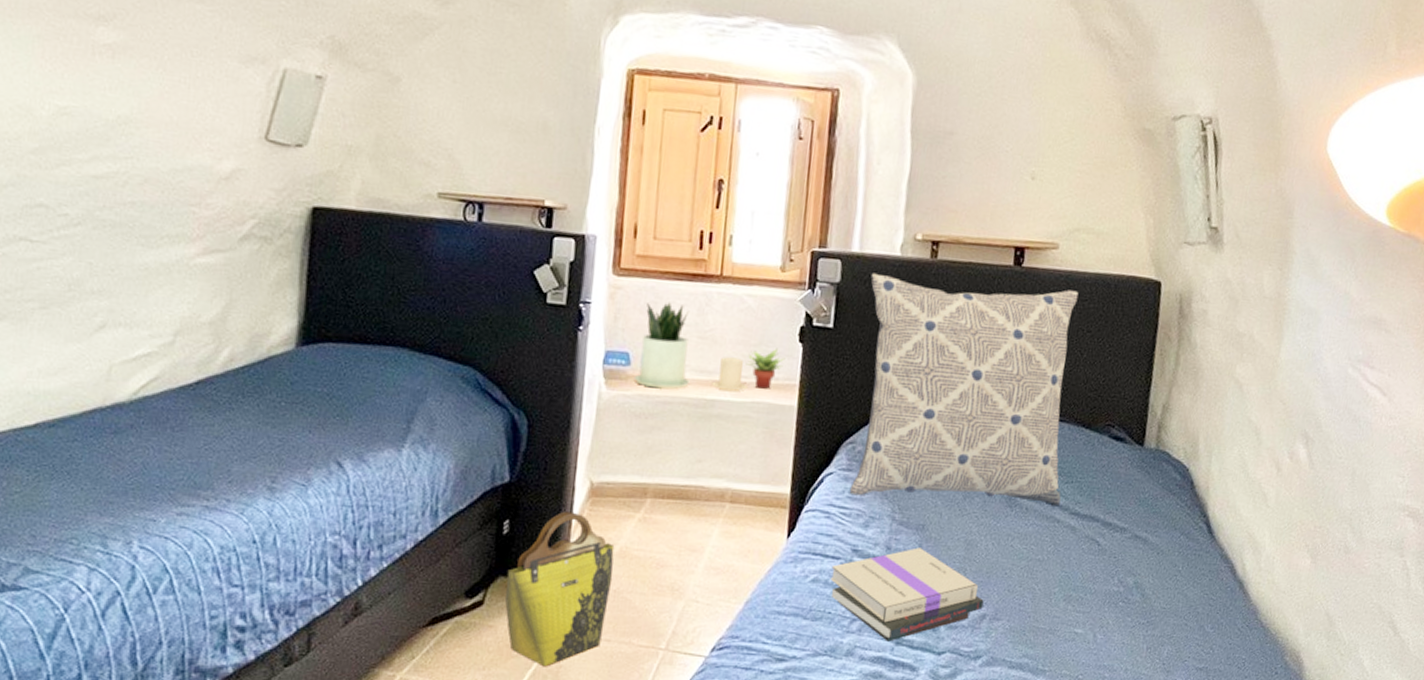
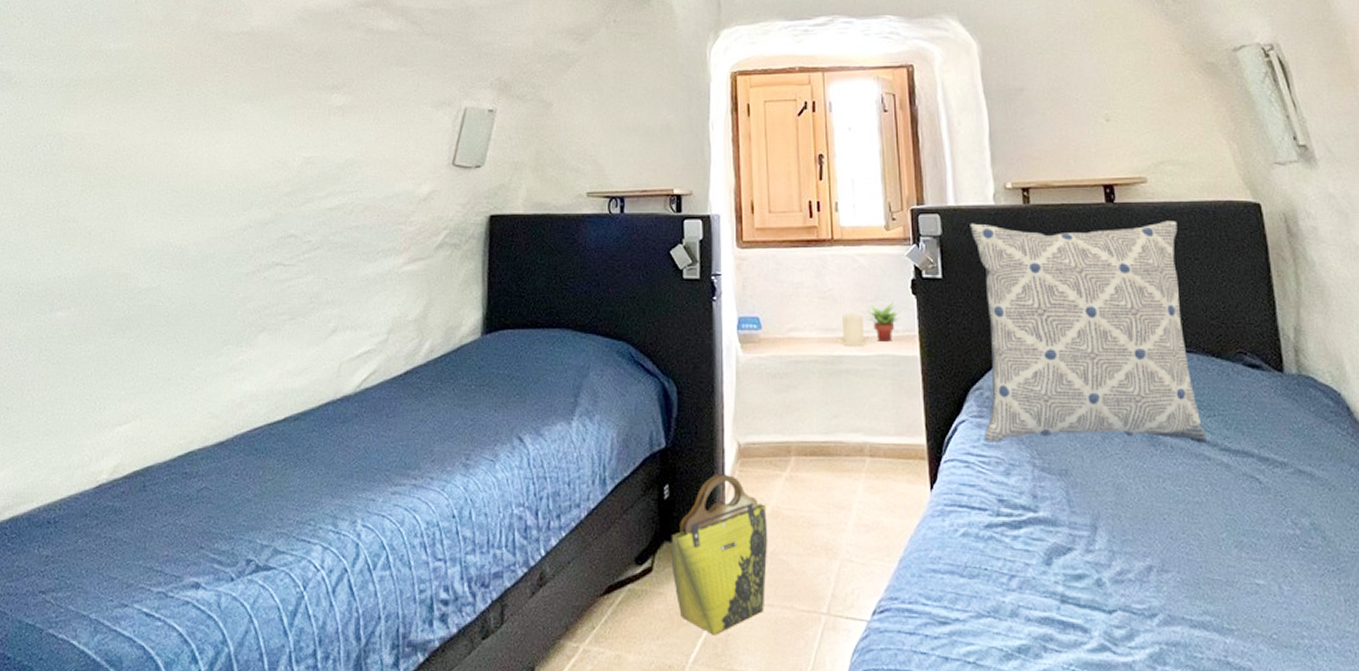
planter: present [634,302,690,390] -> none [766,268,817,349]
books: present [830,547,984,642] -> none [980,494,1147,600]

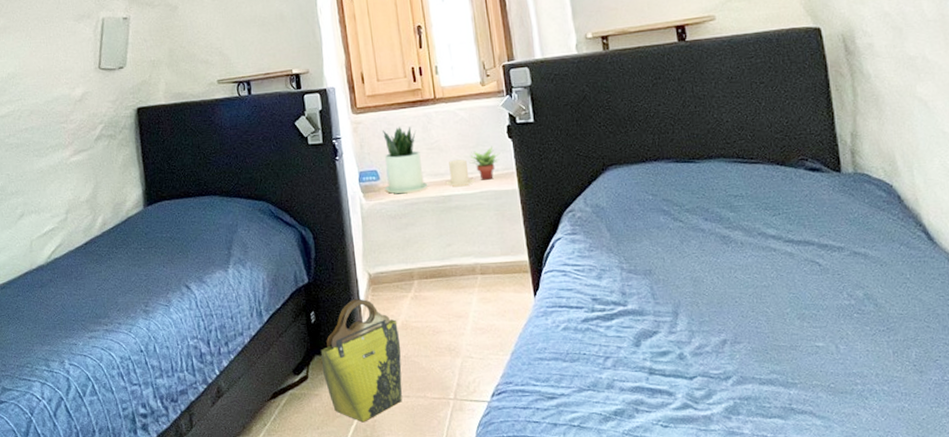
planter: none [766,268,817,349] -> present [383,126,428,194]
pillow: present [970,220,1207,443] -> none [556,51,772,254]

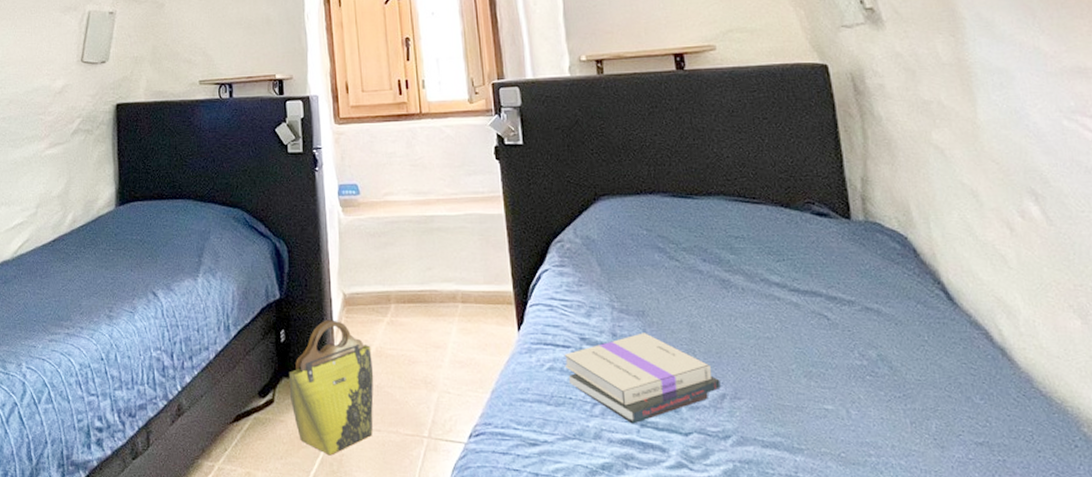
planter: present [383,126,428,194] -> none [364,140,410,211]
candle: present [446,159,475,187] -> none [428,179,459,208]
succulent plant: present [469,146,501,180] -> none [454,166,487,202]
books: none [577,289,722,373] -> present [564,333,721,424]

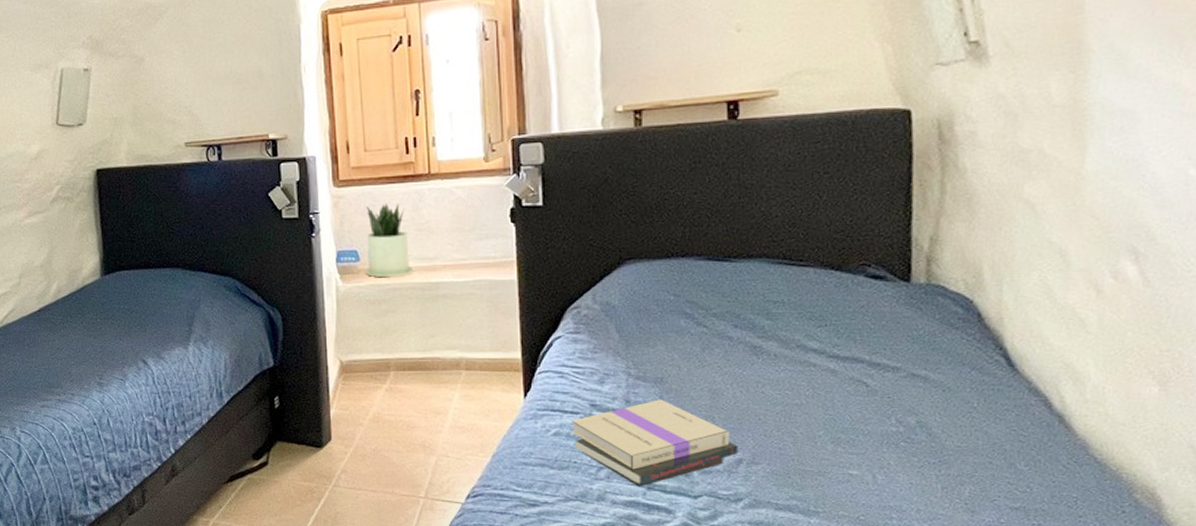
tote bag: present [288,319,374,456] -> none [283,386,371,513]
planter: none [364,140,410,211] -> present [364,203,414,278]

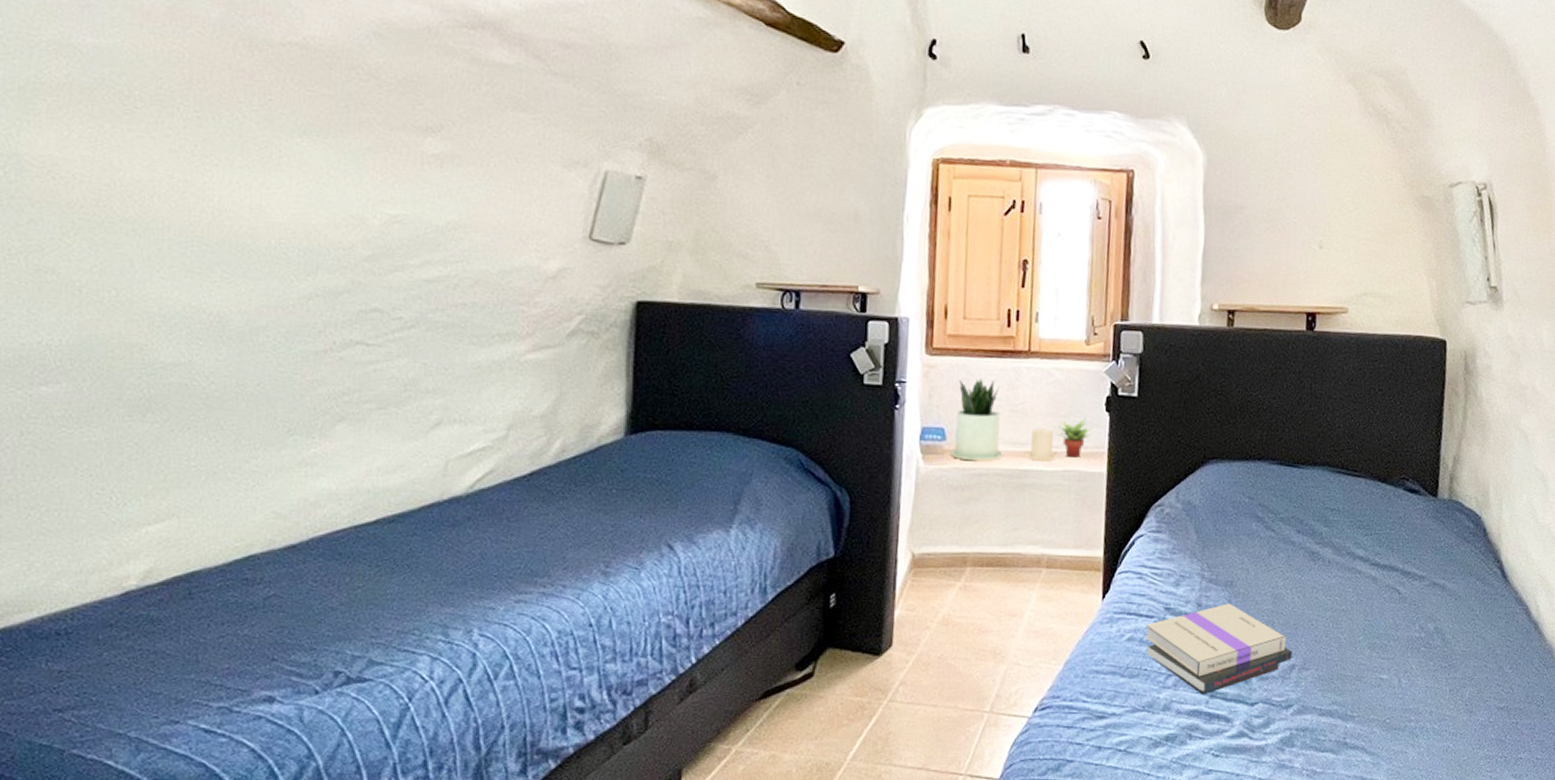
candle: none [434,244,468,274] -> present [1024,428,1059,462]
succulent plant: none [463,230,500,268] -> present [1056,418,1094,458]

